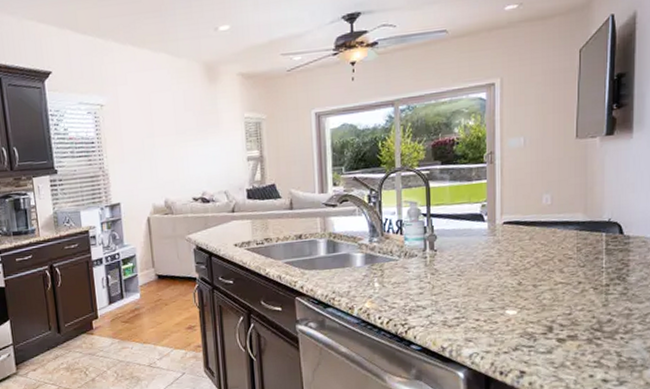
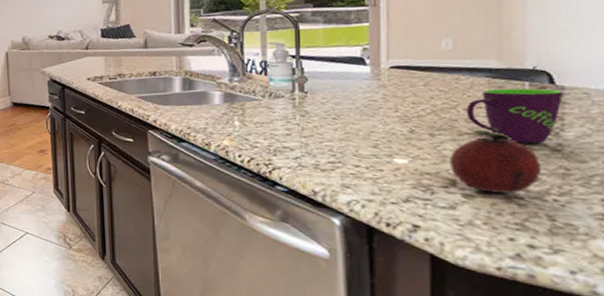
fruit: none [548,279,613,336] -> present [450,130,542,193]
mug: none [560,238,629,289] -> present [466,88,564,143]

